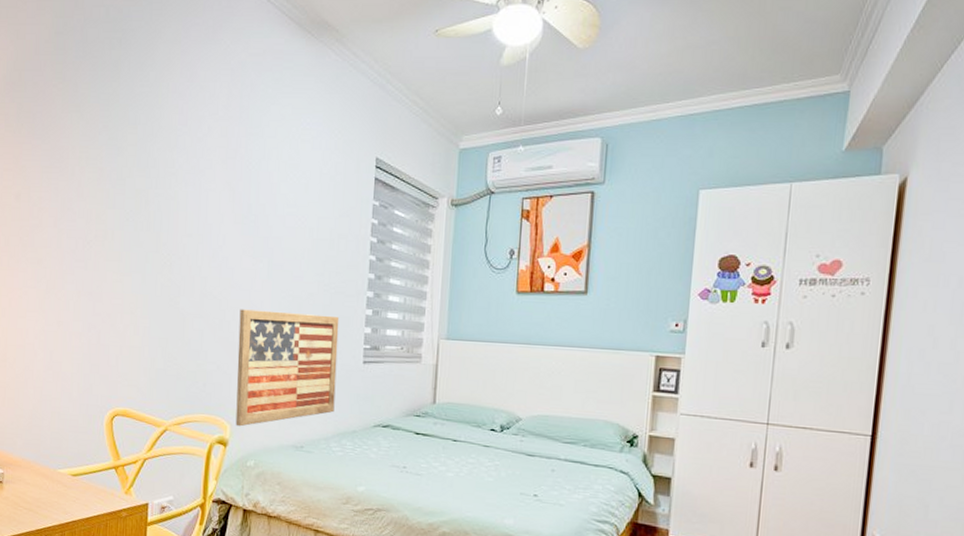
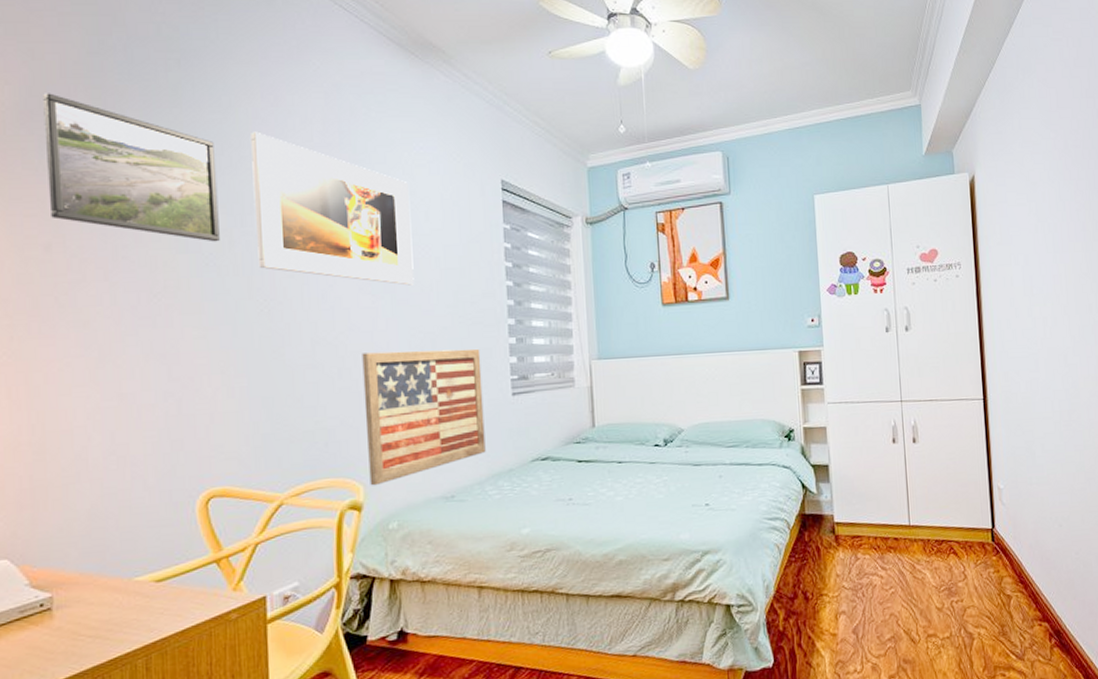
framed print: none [21,67,141,201] -> present [43,93,220,242]
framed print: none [166,104,293,252] -> present [251,131,414,286]

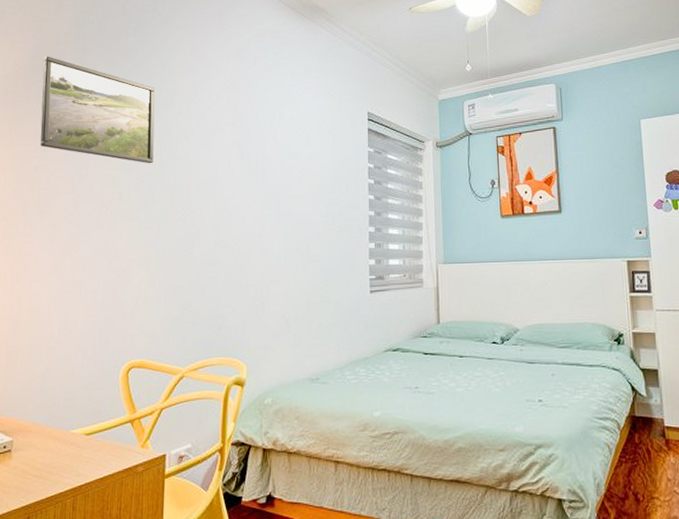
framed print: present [251,131,414,286] -> none [179,79,295,199]
wall art: present [362,348,486,486] -> none [251,252,346,366]

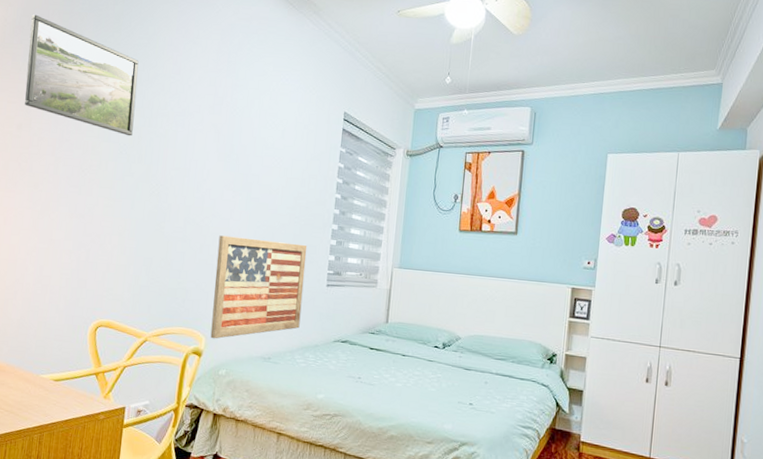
wall art: none [251,252,346,366] -> present [210,235,308,339]

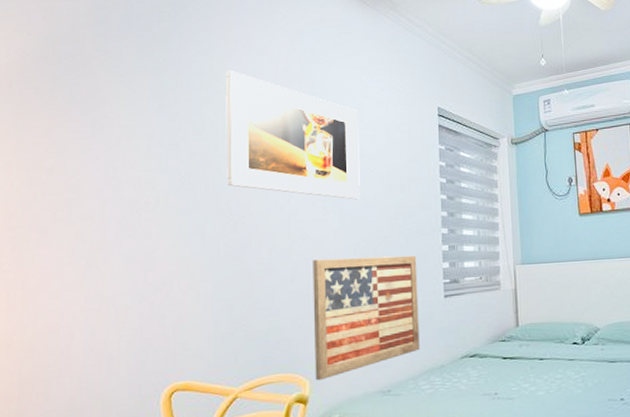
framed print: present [25,14,139,137] -> none [55,41,196,164]
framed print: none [156,55,273,188] -> present [226,70,360,200]

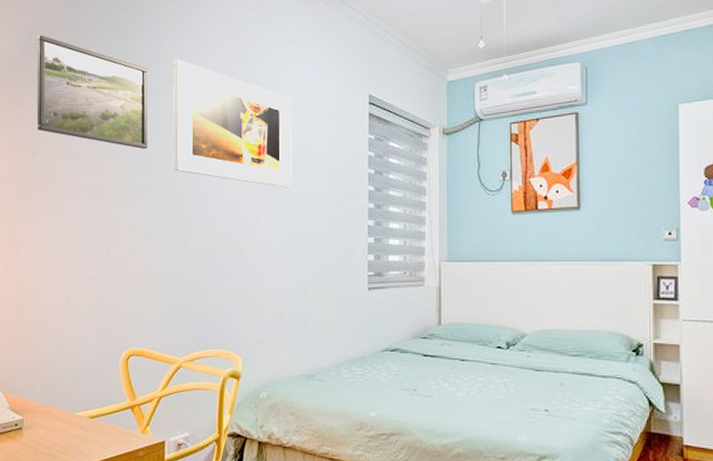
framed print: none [55,41,196,164] -> present [36,35,148,150]
wall art: present [312,255,420,381] -> none [246,245,343,359]

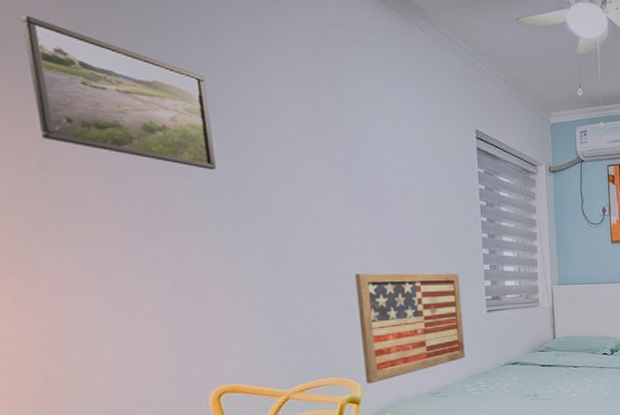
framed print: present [173,59,292,188] -> none [240,70,400,217]
wall art: none [246,245,343,359] -> present [355,273,465,384]

